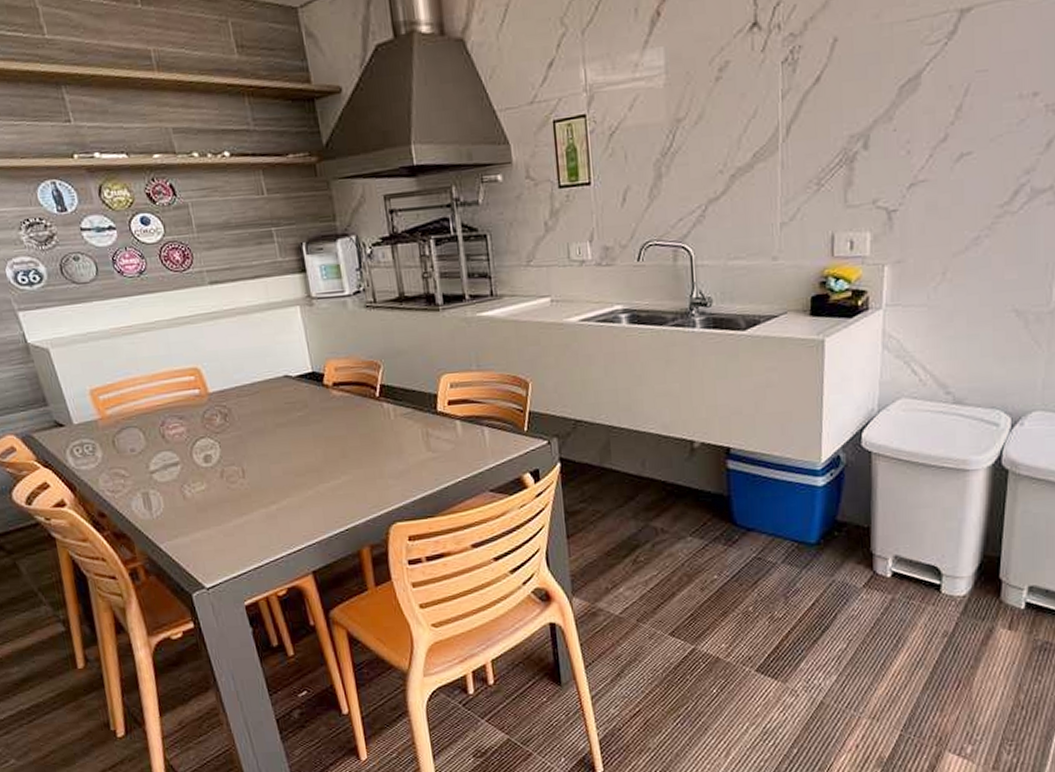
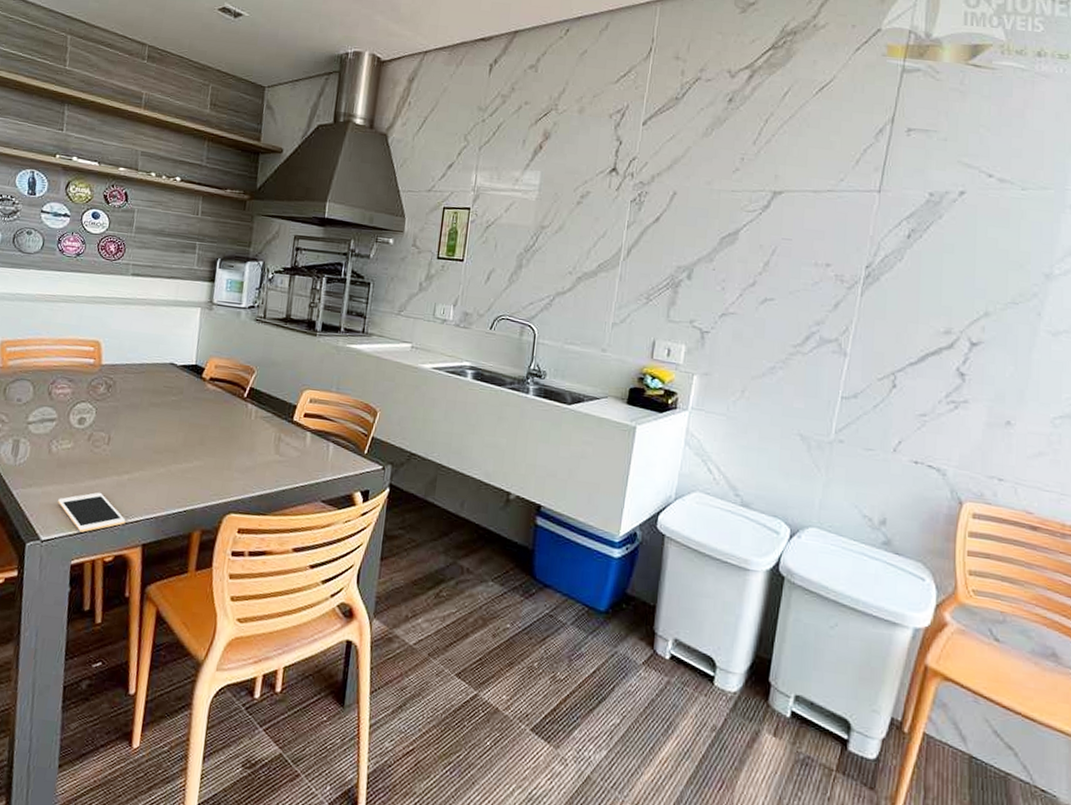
cell phone: none [210,528,288,573] -> present [58,492,126,533]

